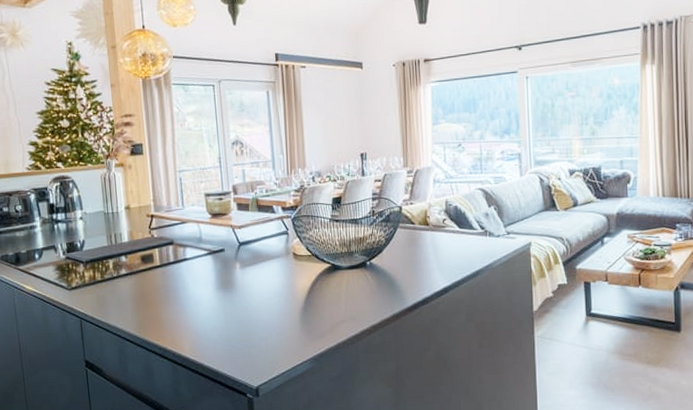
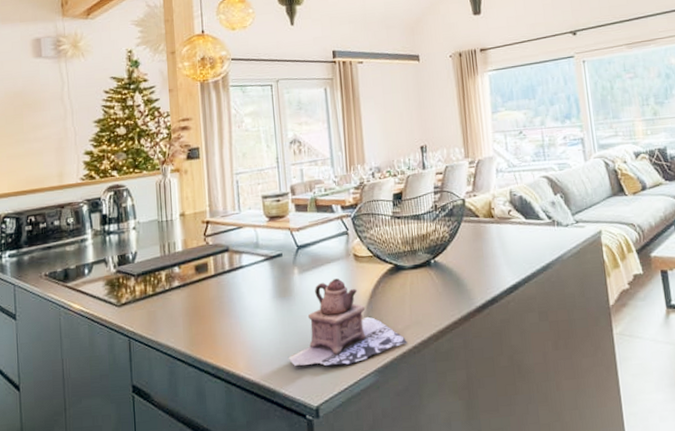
teapot: none [230,274,342,352] -> present [288,278,407,366]

